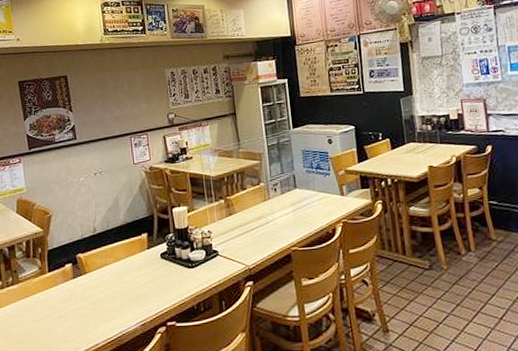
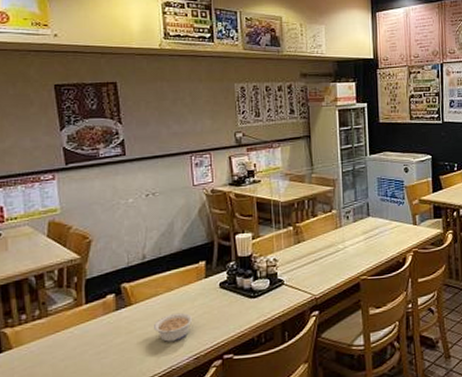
legume: none [105,281,139,308] -> present [154,312,193,342]

